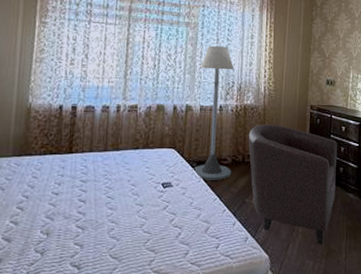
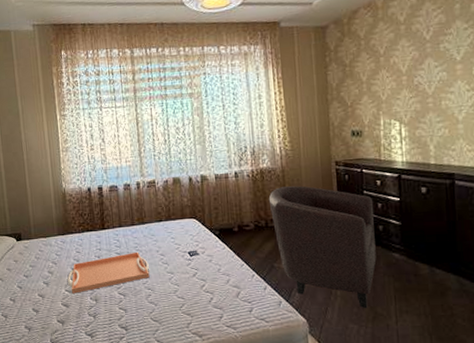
serving tray: none [15,180,117,226] -> present [67,251,150,294]
floor lamp: present [192,45,235,180] -> none [209,111,256,247]

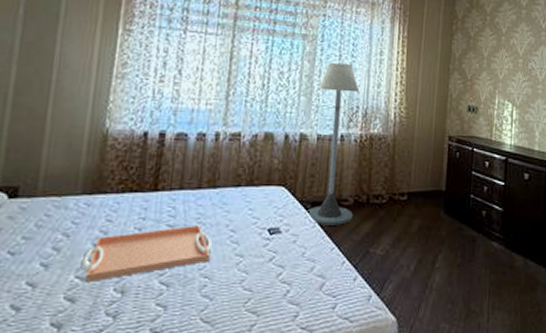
floor lamp: none [209,111,256,247] -> present [305,62,360,225]
chair: present [268,186,377,309] -> none [374,158,480,305]

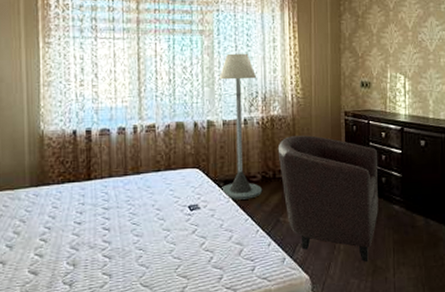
serving tray: present [82,224,212,282] -> none [39,206,142,258]
chair: none [374,158,480,305] -> present [277,135,379,263]

